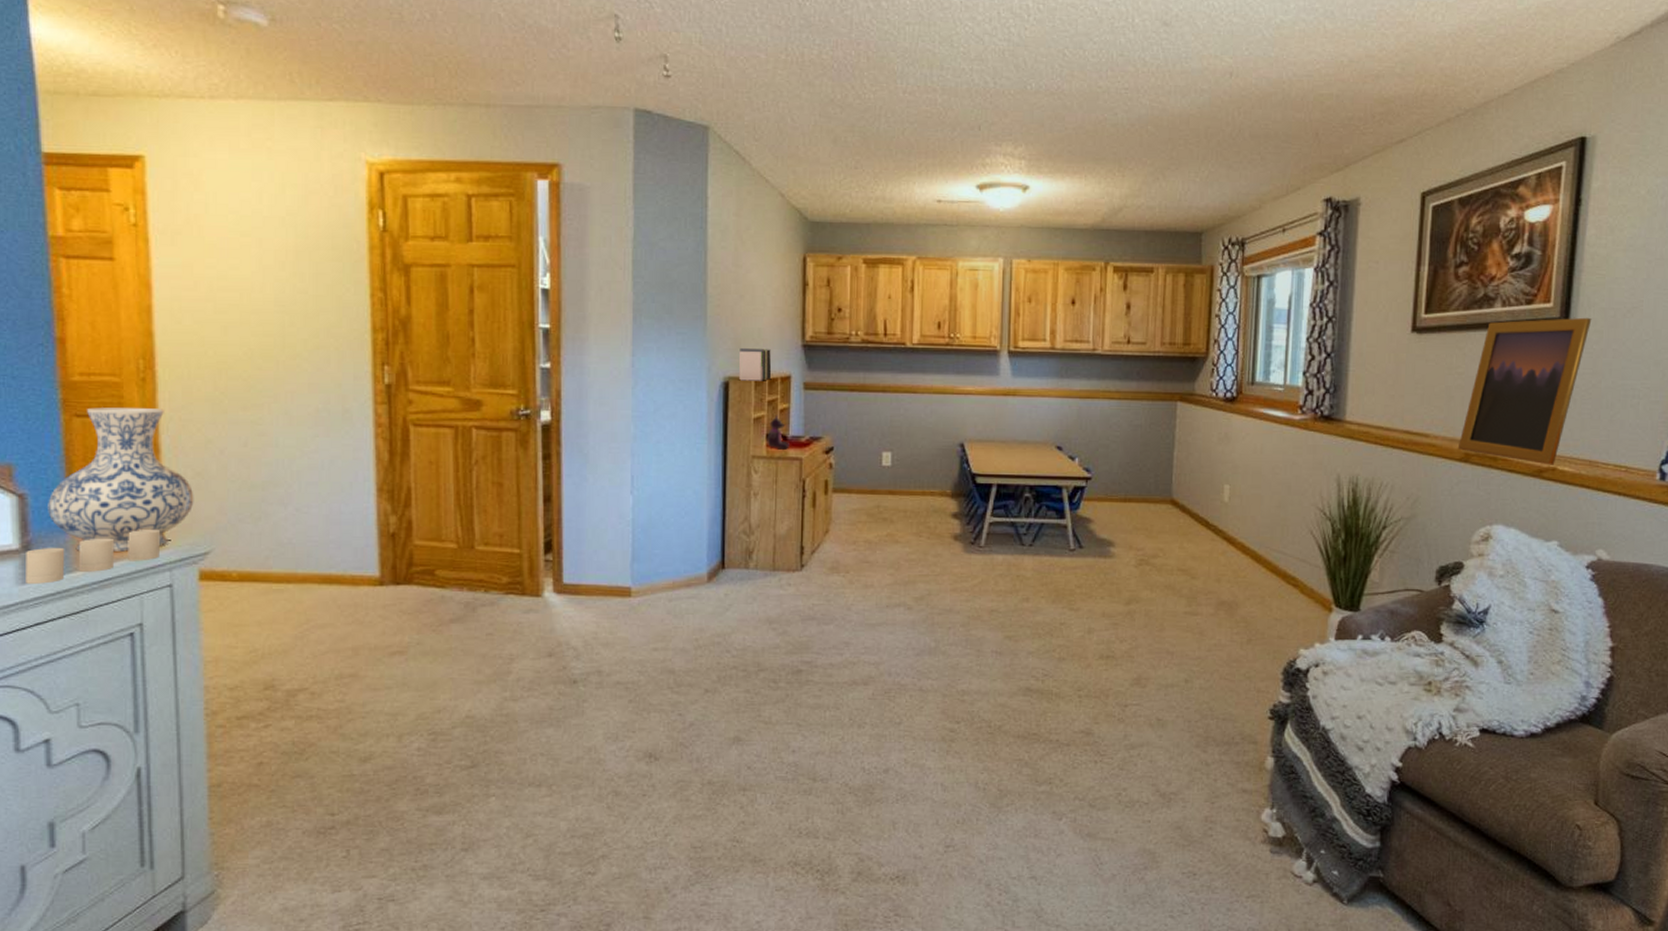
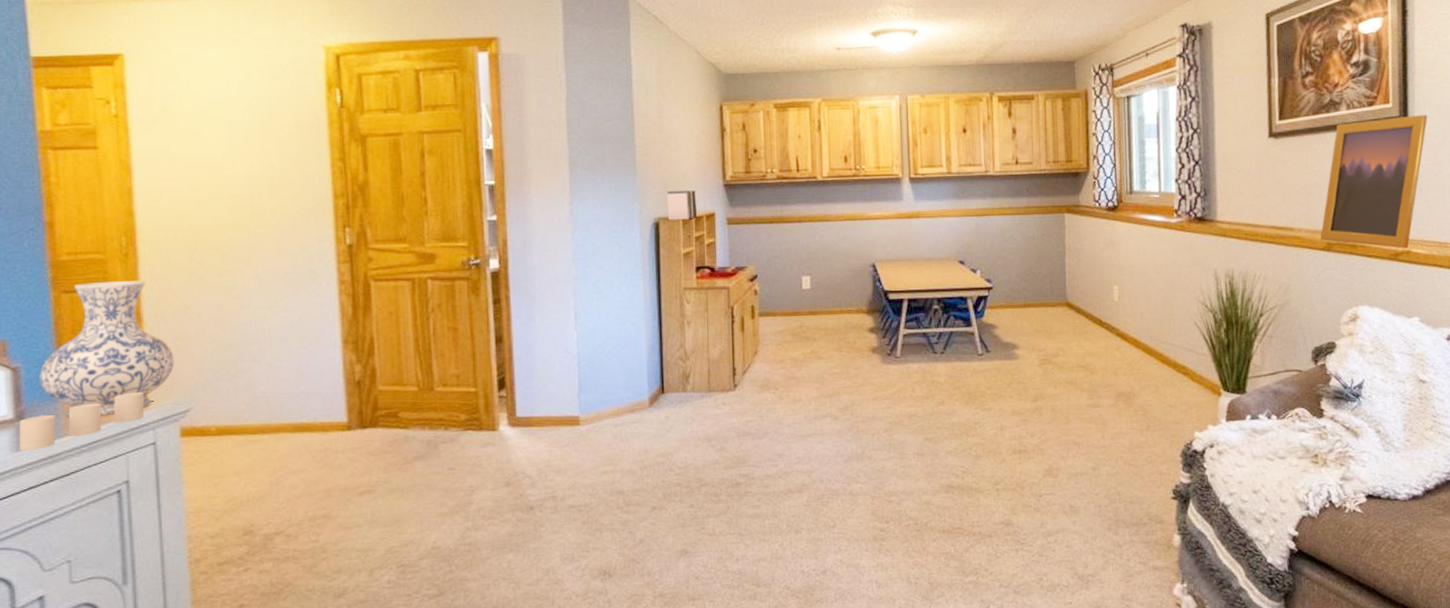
stuffed animal: present [767,415,789,450] -> none [696,249,717,280]

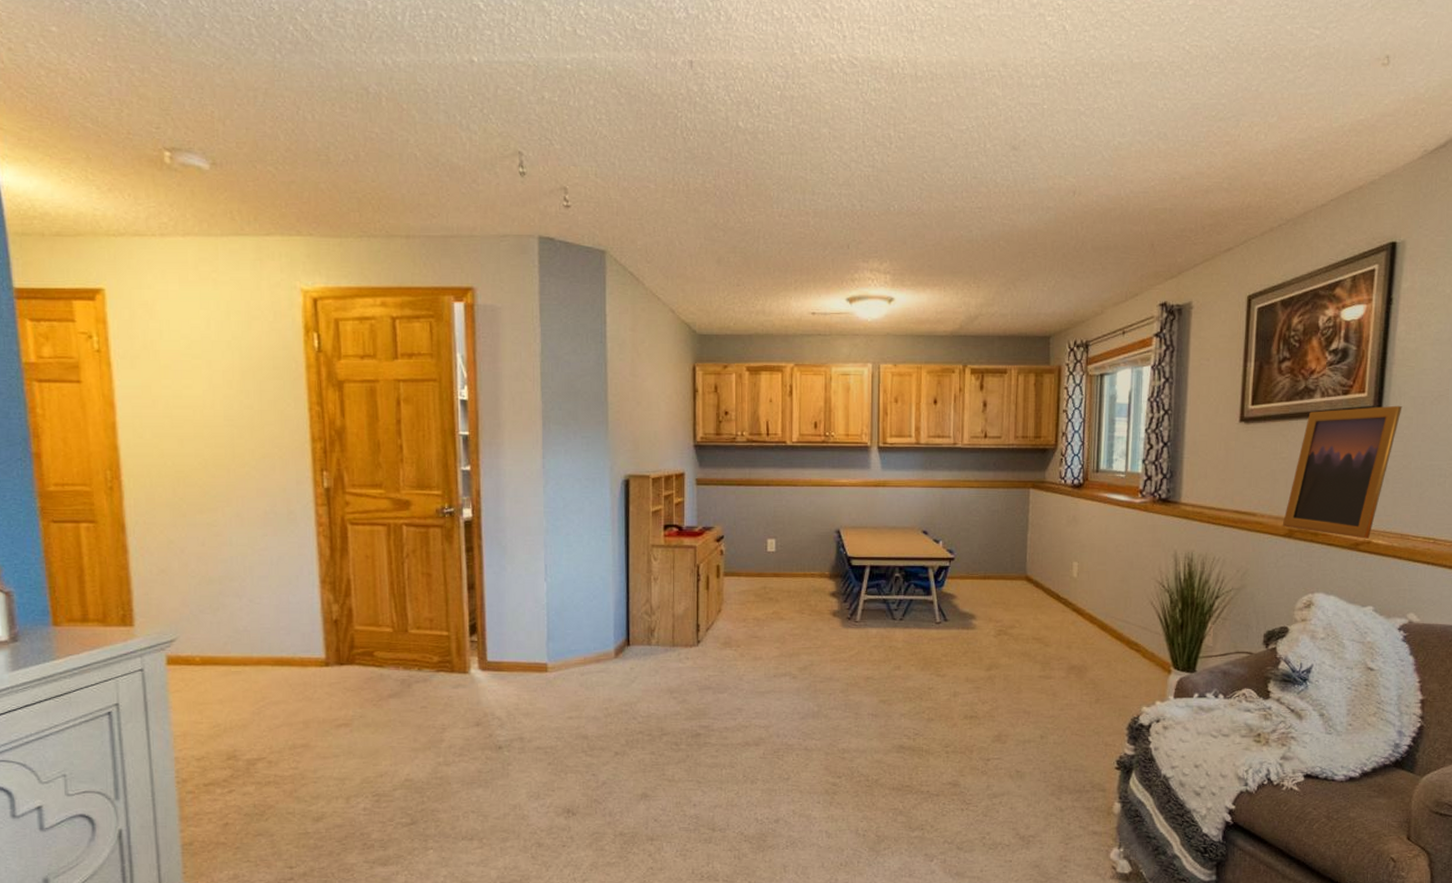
candle: present [19,391,143,451] -> none [14,620,131,671]
vase: present [39,280,175,417] -> none [31,514,160,641]
books: present [667,189,698,220] -> none [638,448,667,478]

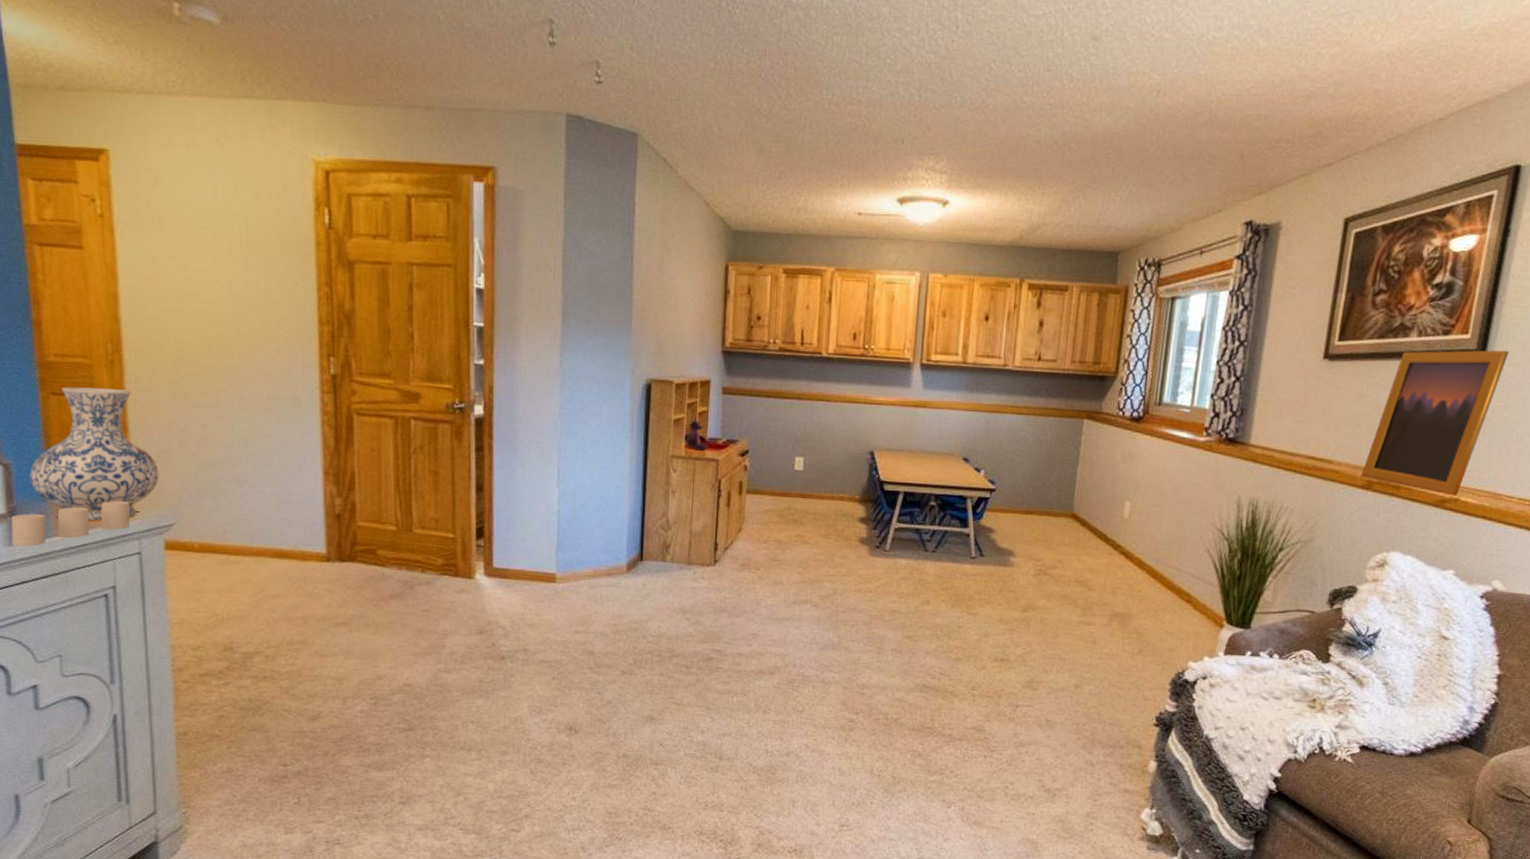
candle: none [14,620,131,671] -> present [11,500,129,547]
vase: none [31,514,160,641] -> present [29,386,159,521]
stuffed animal: none [664,508,684,539] -> present [685,417,707,451]

